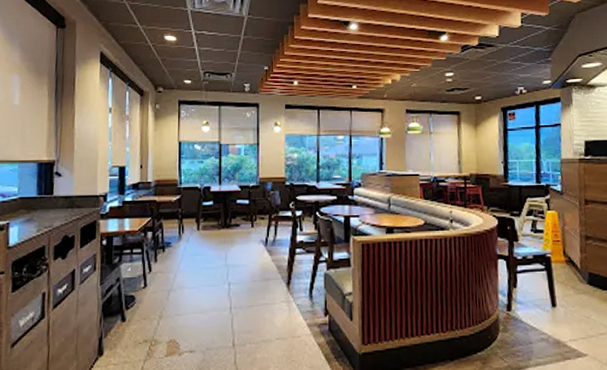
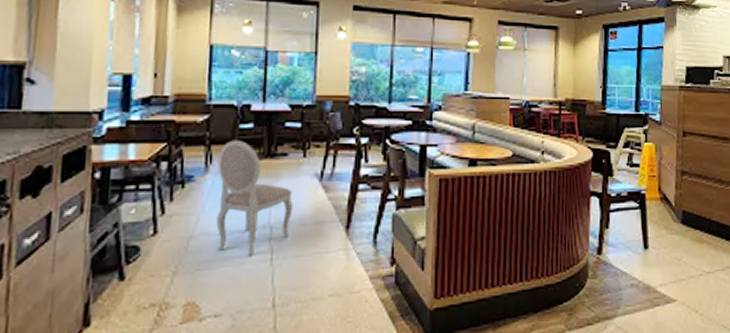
dining chair: none [188,214,245,305] -> present [216,139,293,256]

